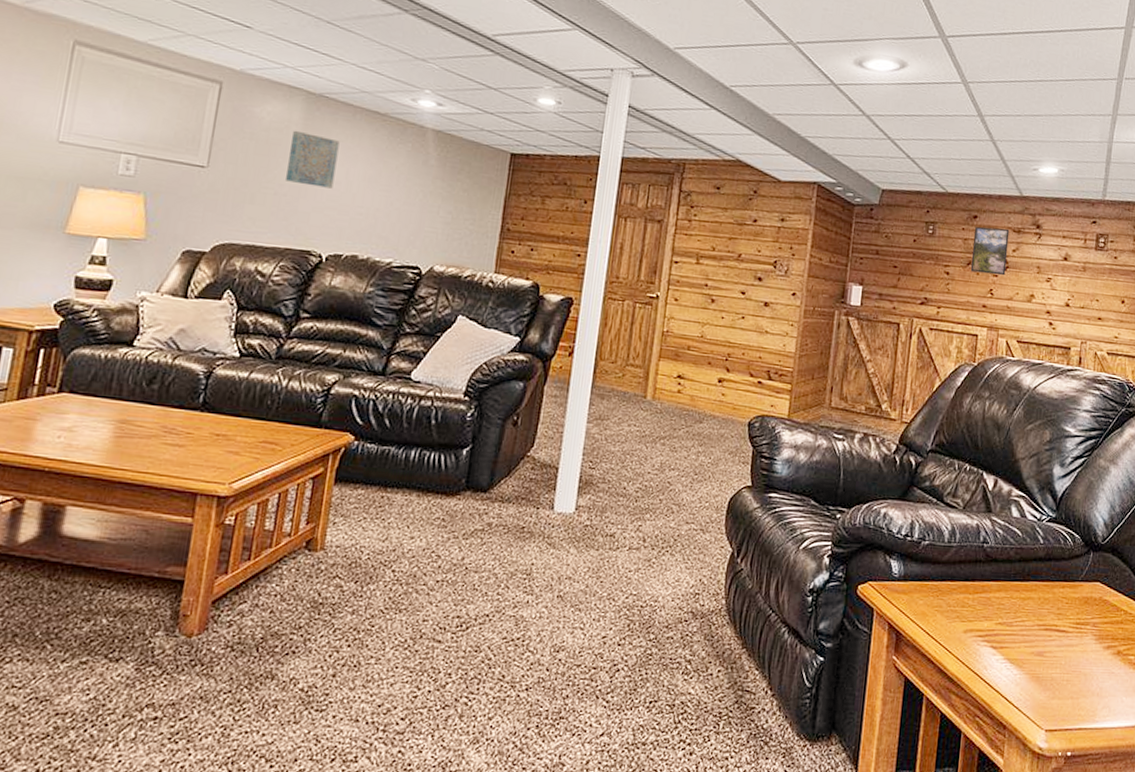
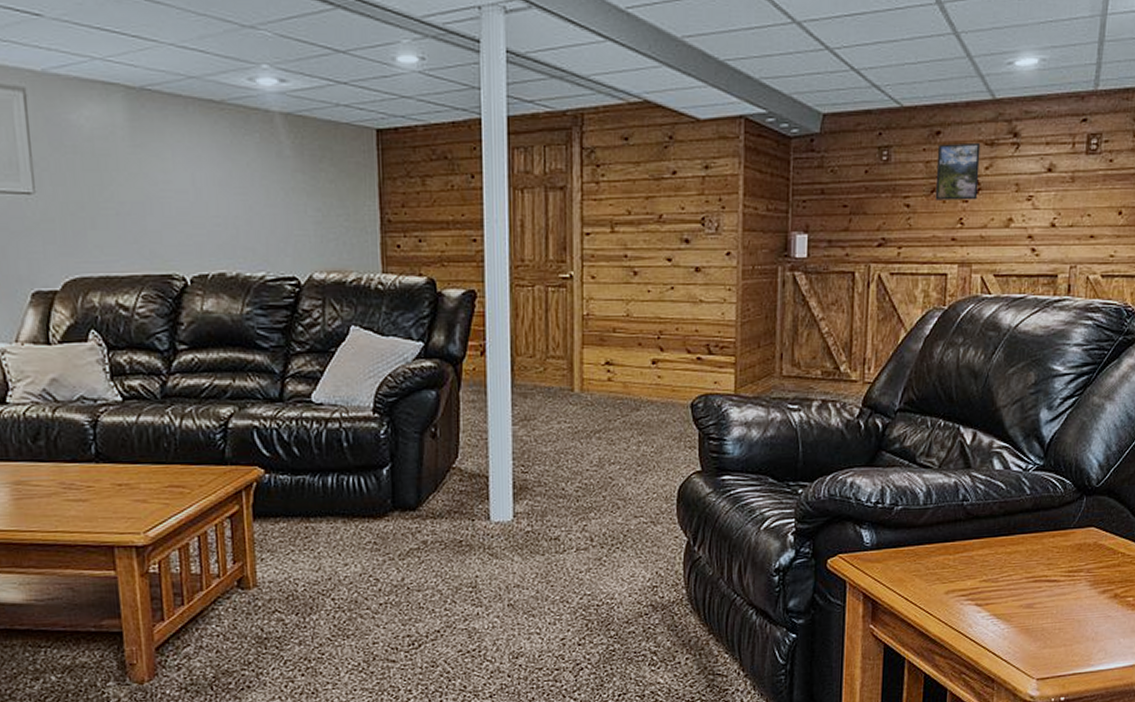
wall art: present [286,130,340,189] -> none [121,135,180,199]

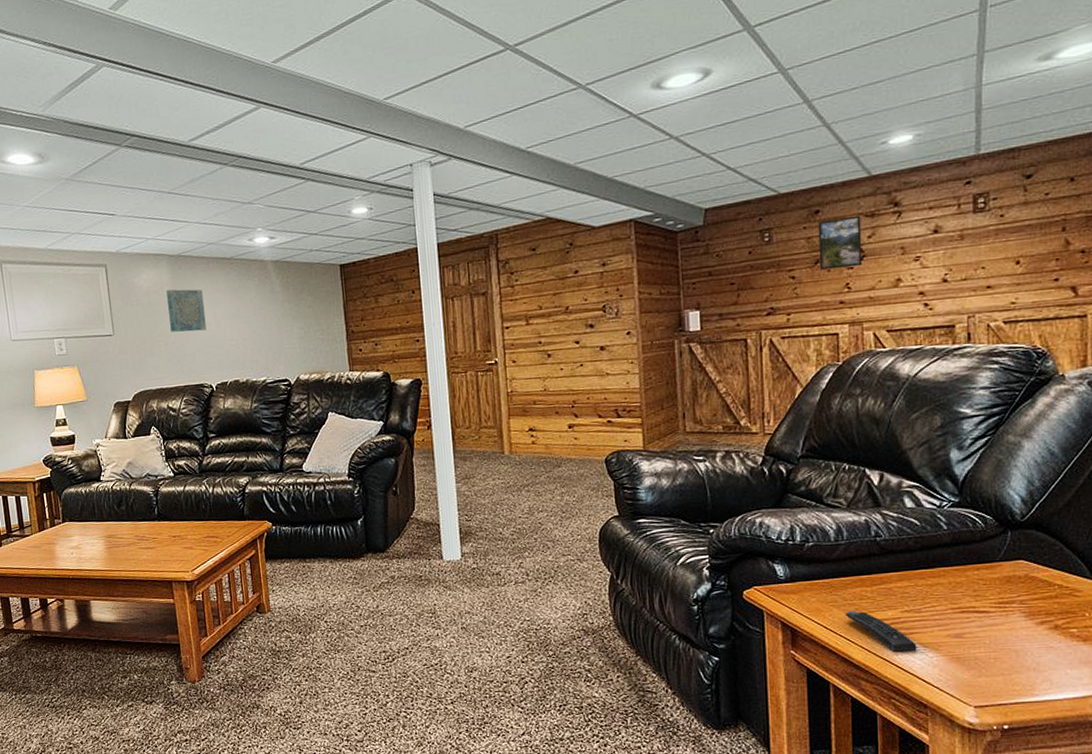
wall art: none [121,135,180,199] -> present [167,289,207,332]
remote control: none [926,580,991,624] -> present [844,610,917,652]

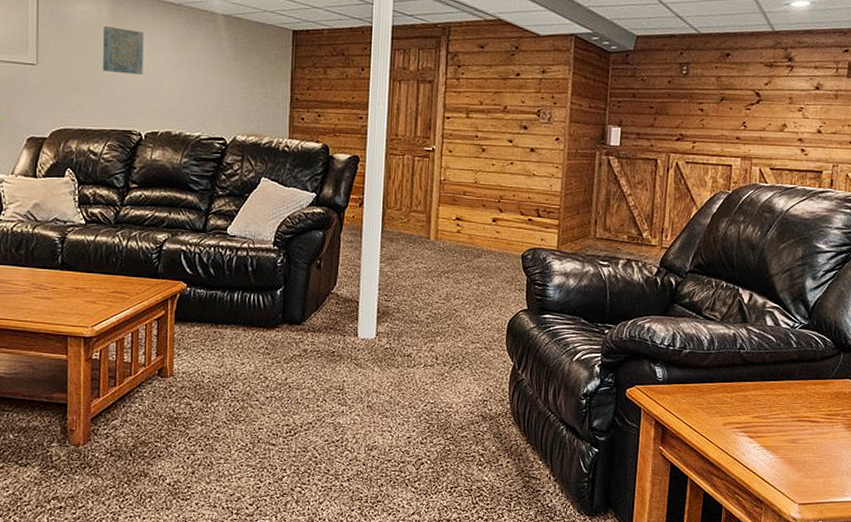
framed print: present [817,215,863,270] -> none [723,63,762,109]
remote control: present [844,610,917,652] -> none [707,413,761,452]

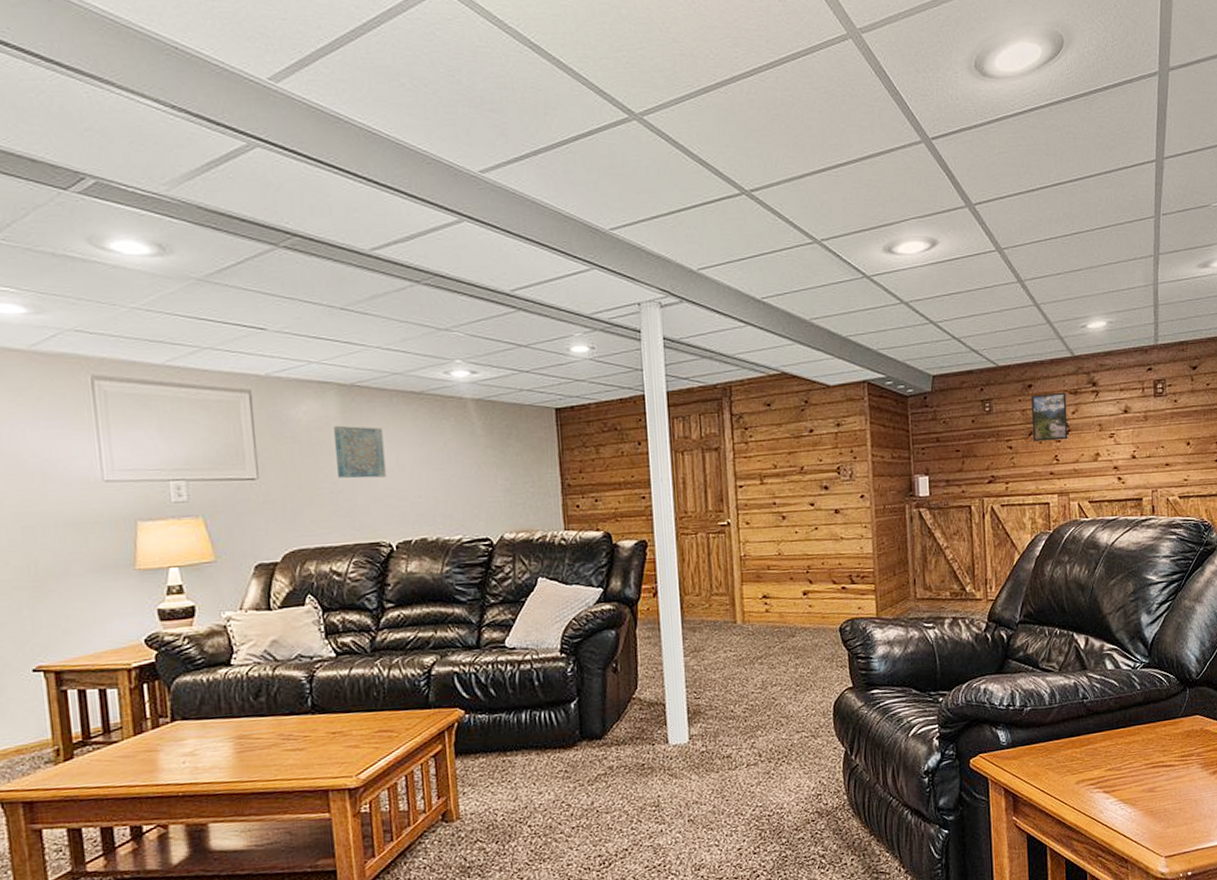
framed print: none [723,63,762,109] -> present [1030,392,1068,442]

